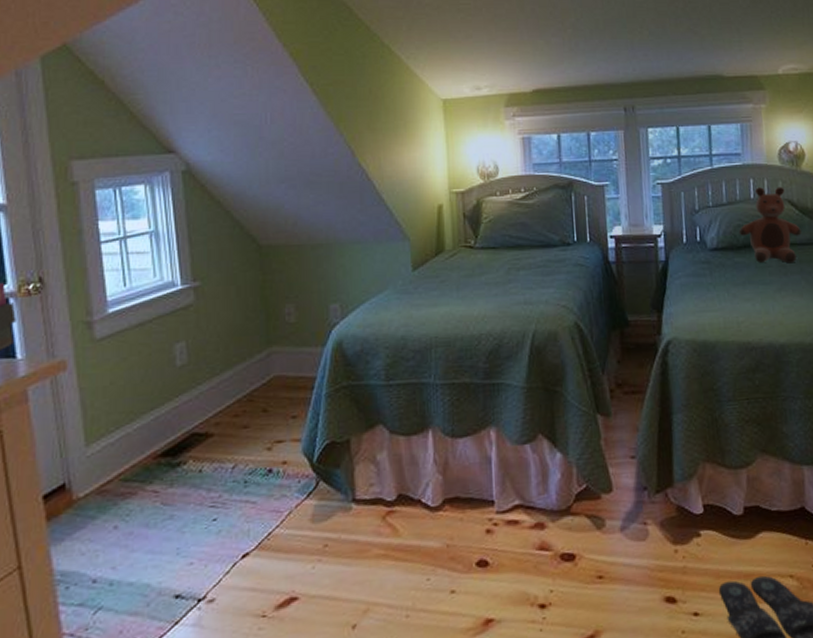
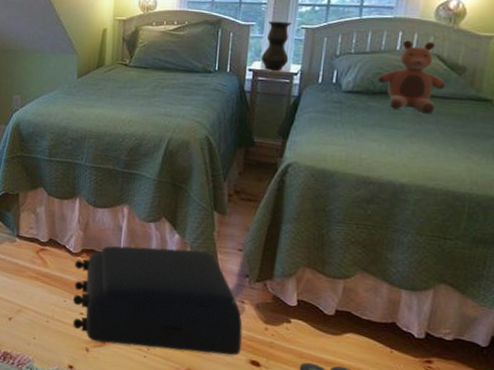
suitcase: none [436,467,652,627] -> present [72,245,243,355]
vase: none [620,178,650,235] -> present [260,21,292,71]

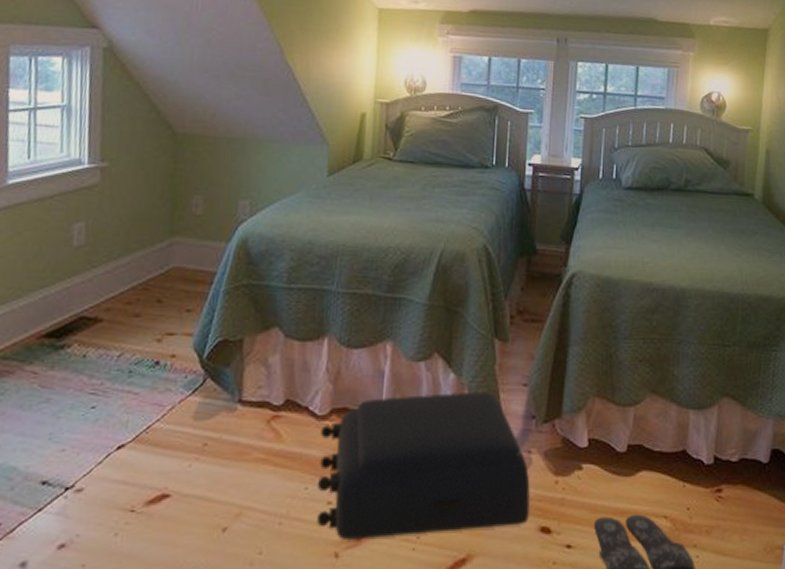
vase: present [260,21,292,71] -> none [540,109,571,165]
teddy bear: present [377,40,446,114] -> none [654,133,714,211]

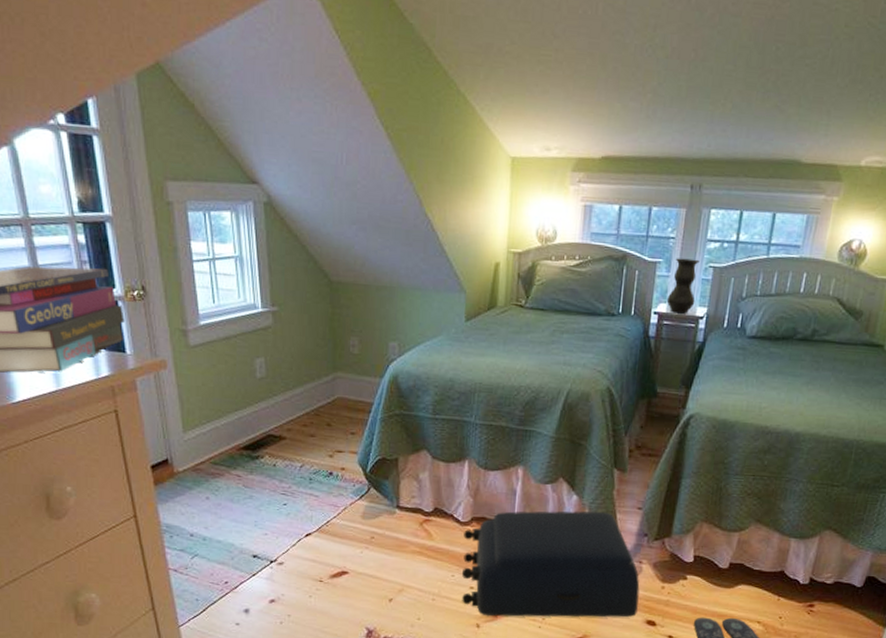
vase: none [540,109,571,165] -> present [666,258,700,314]

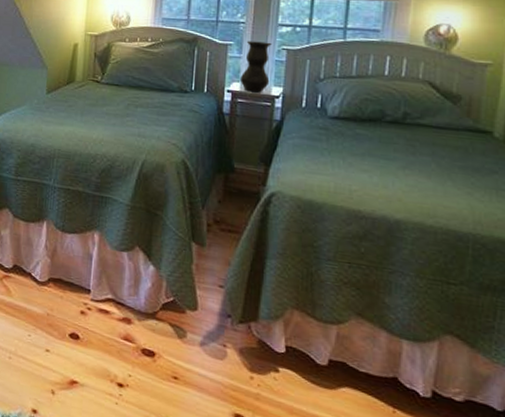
suitcase: present [461,511,640,617] -> none [37,275,225,407]

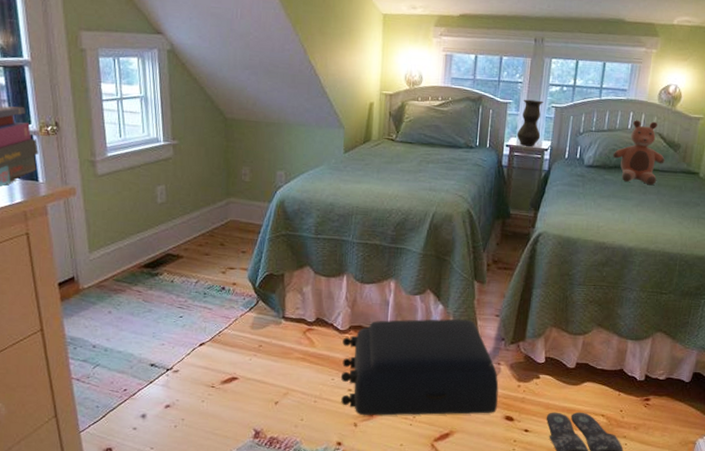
suitcase: none [37,275,225,407] -> present [340,318,499,416]
teddy bear: none [365,65,440,145] -> present [612,120,665,186]

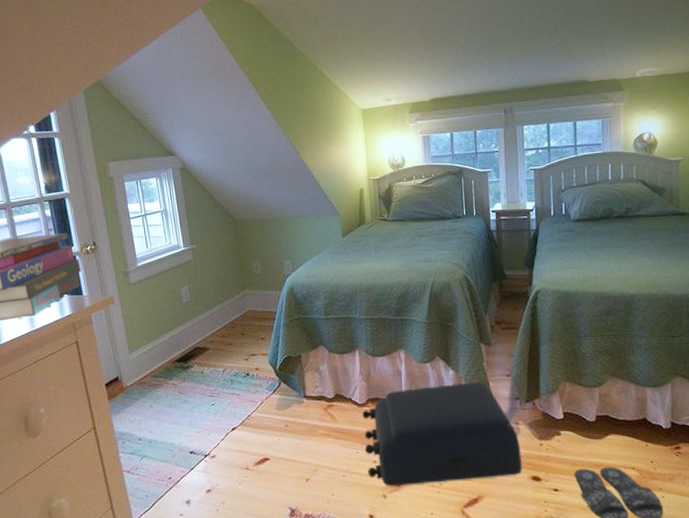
vase: present [516,99,544,147] -> none [500,165,524,209]
teddy bear: present [612,120,665,186] -> none [597,170,652,232]

